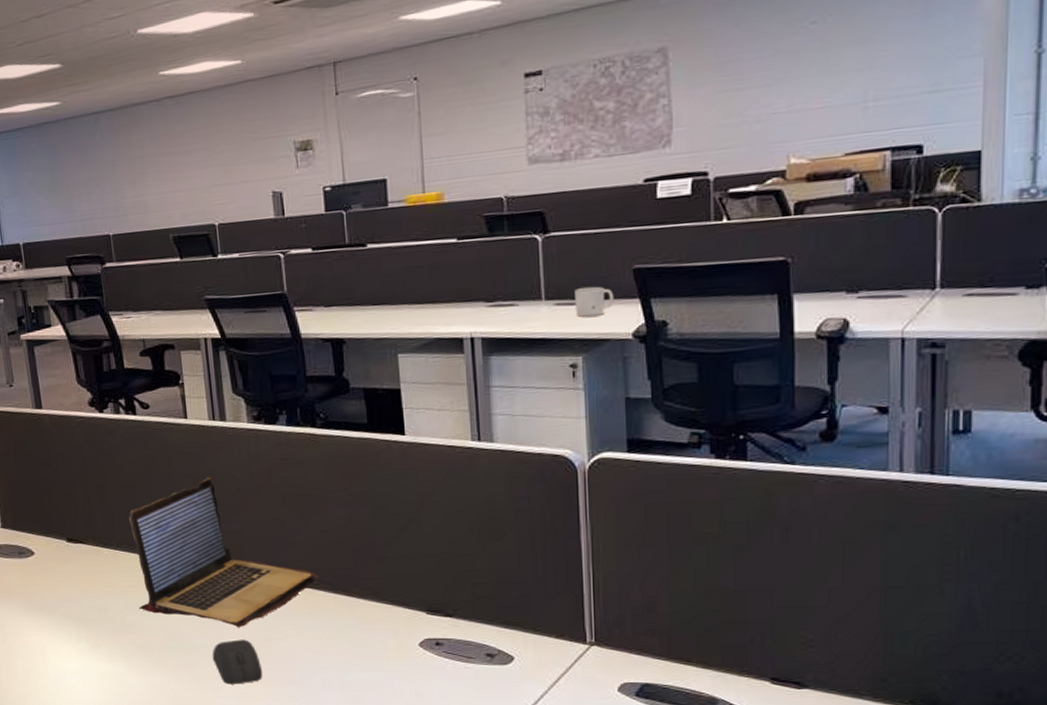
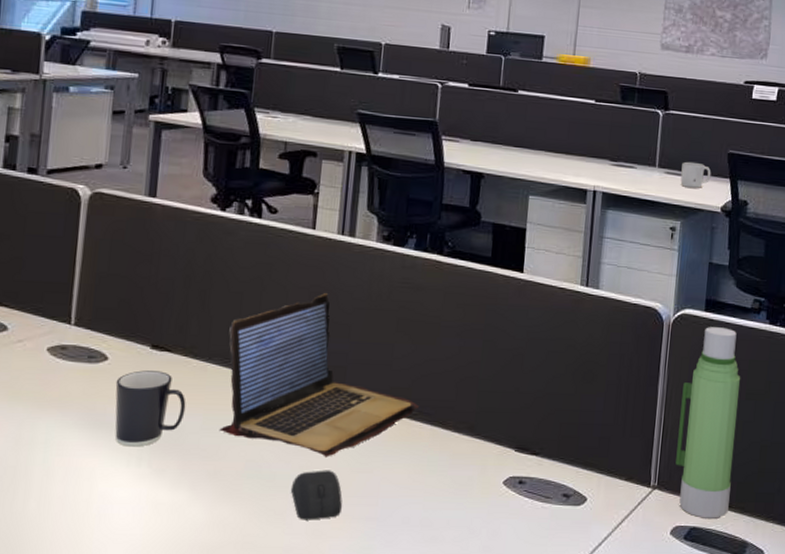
mug: none [45,561,107,626] -> present [114,370,186,447]
water bottle: none [611,468,688,674] -> present [675,327,741,519]

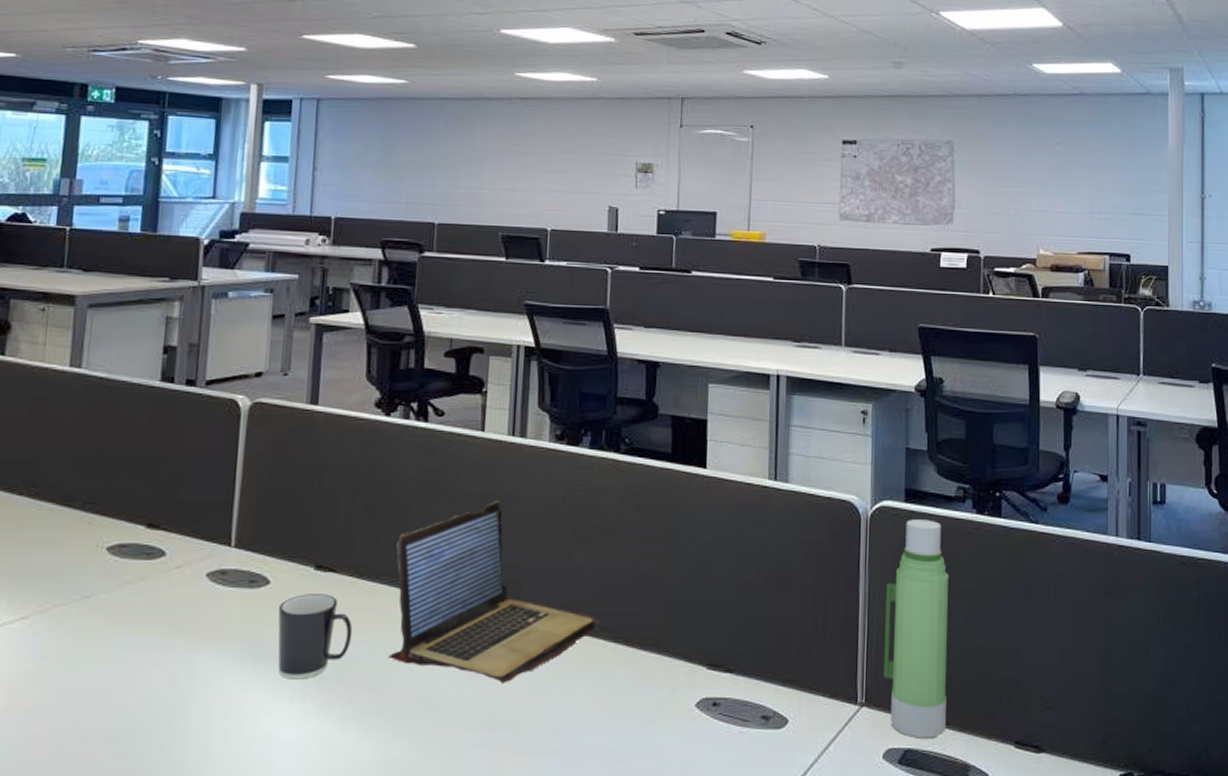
computer mouse: present [290,470,343,520] -> none [466,698,523,756]
mug: present [680,161,712,189] -> none [869,338,902,368]

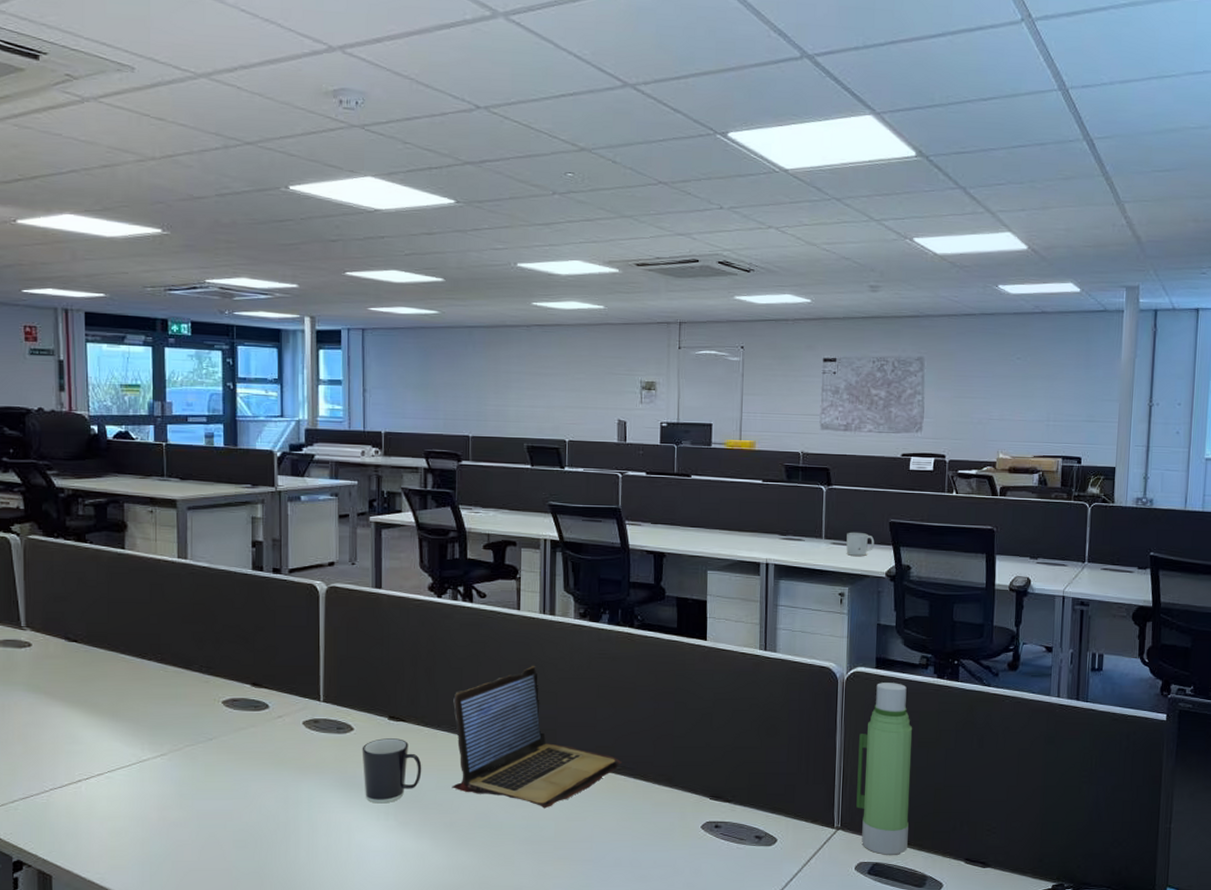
mug: none [869,338,902,368] -> present [846,532,875,557]

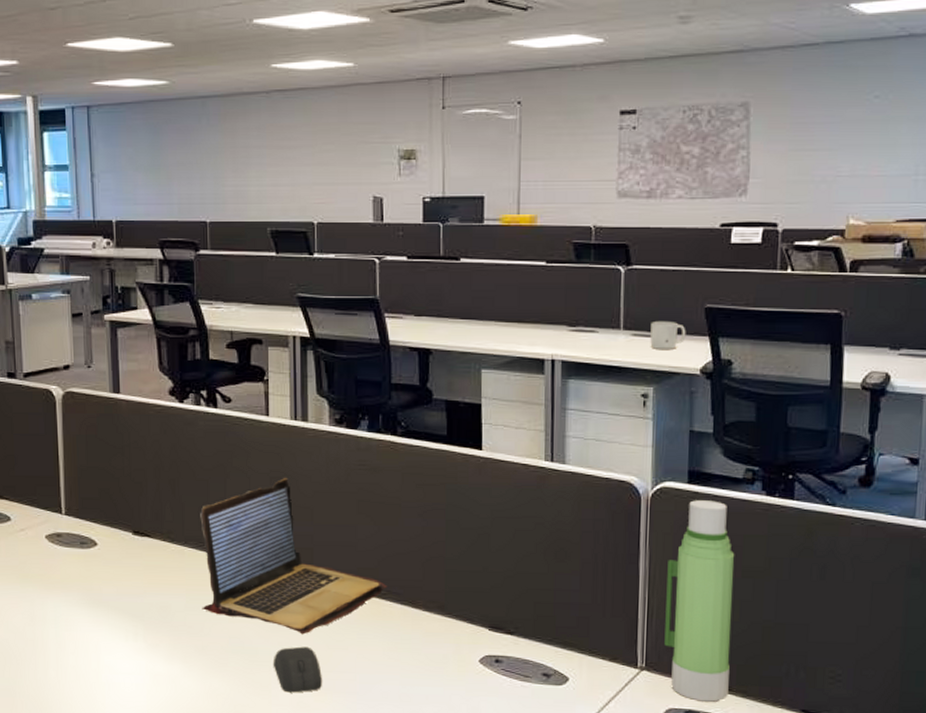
mug: present [362,738,422,804] -> none [106,554,170,624]
computer mouse: none [516,819,562,863] -> present [273,646,323,693]

